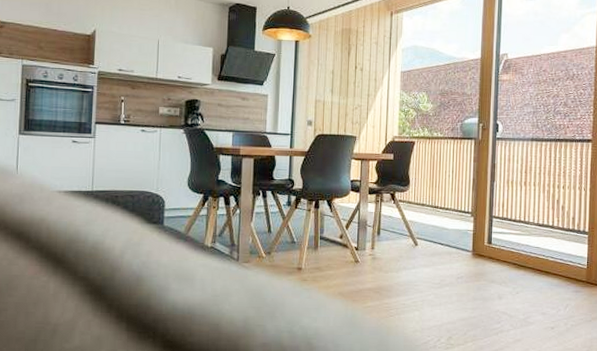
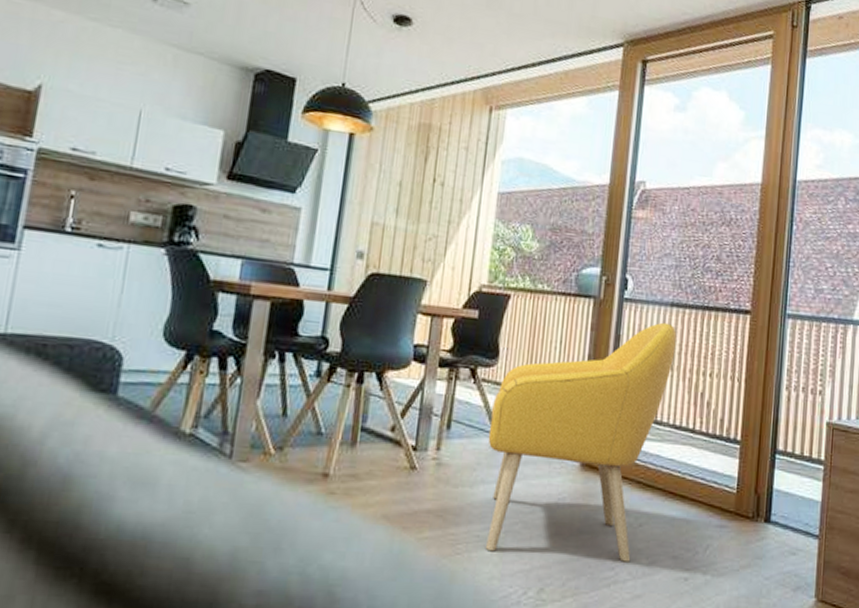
armchair: none [406,153,537,318] -> present [485,322,677,562]

